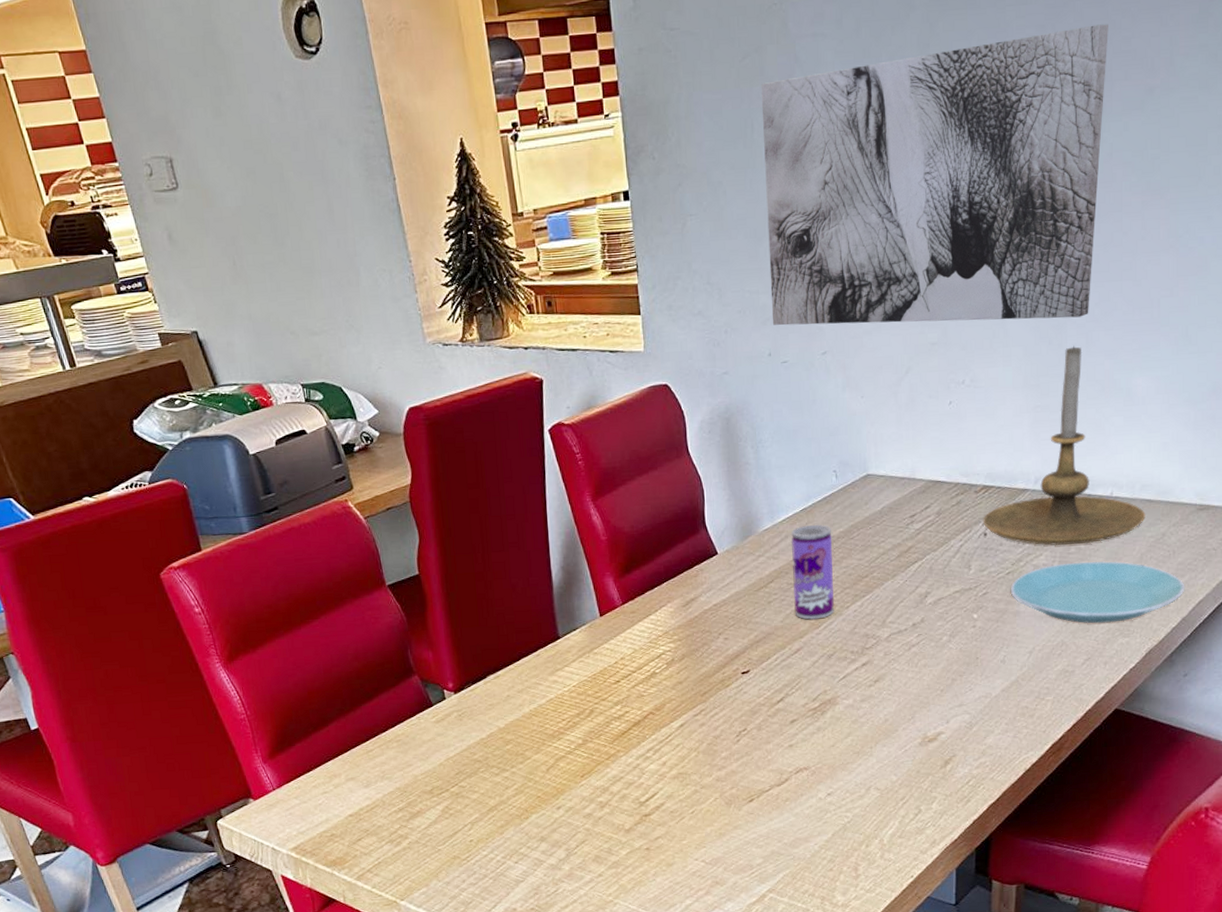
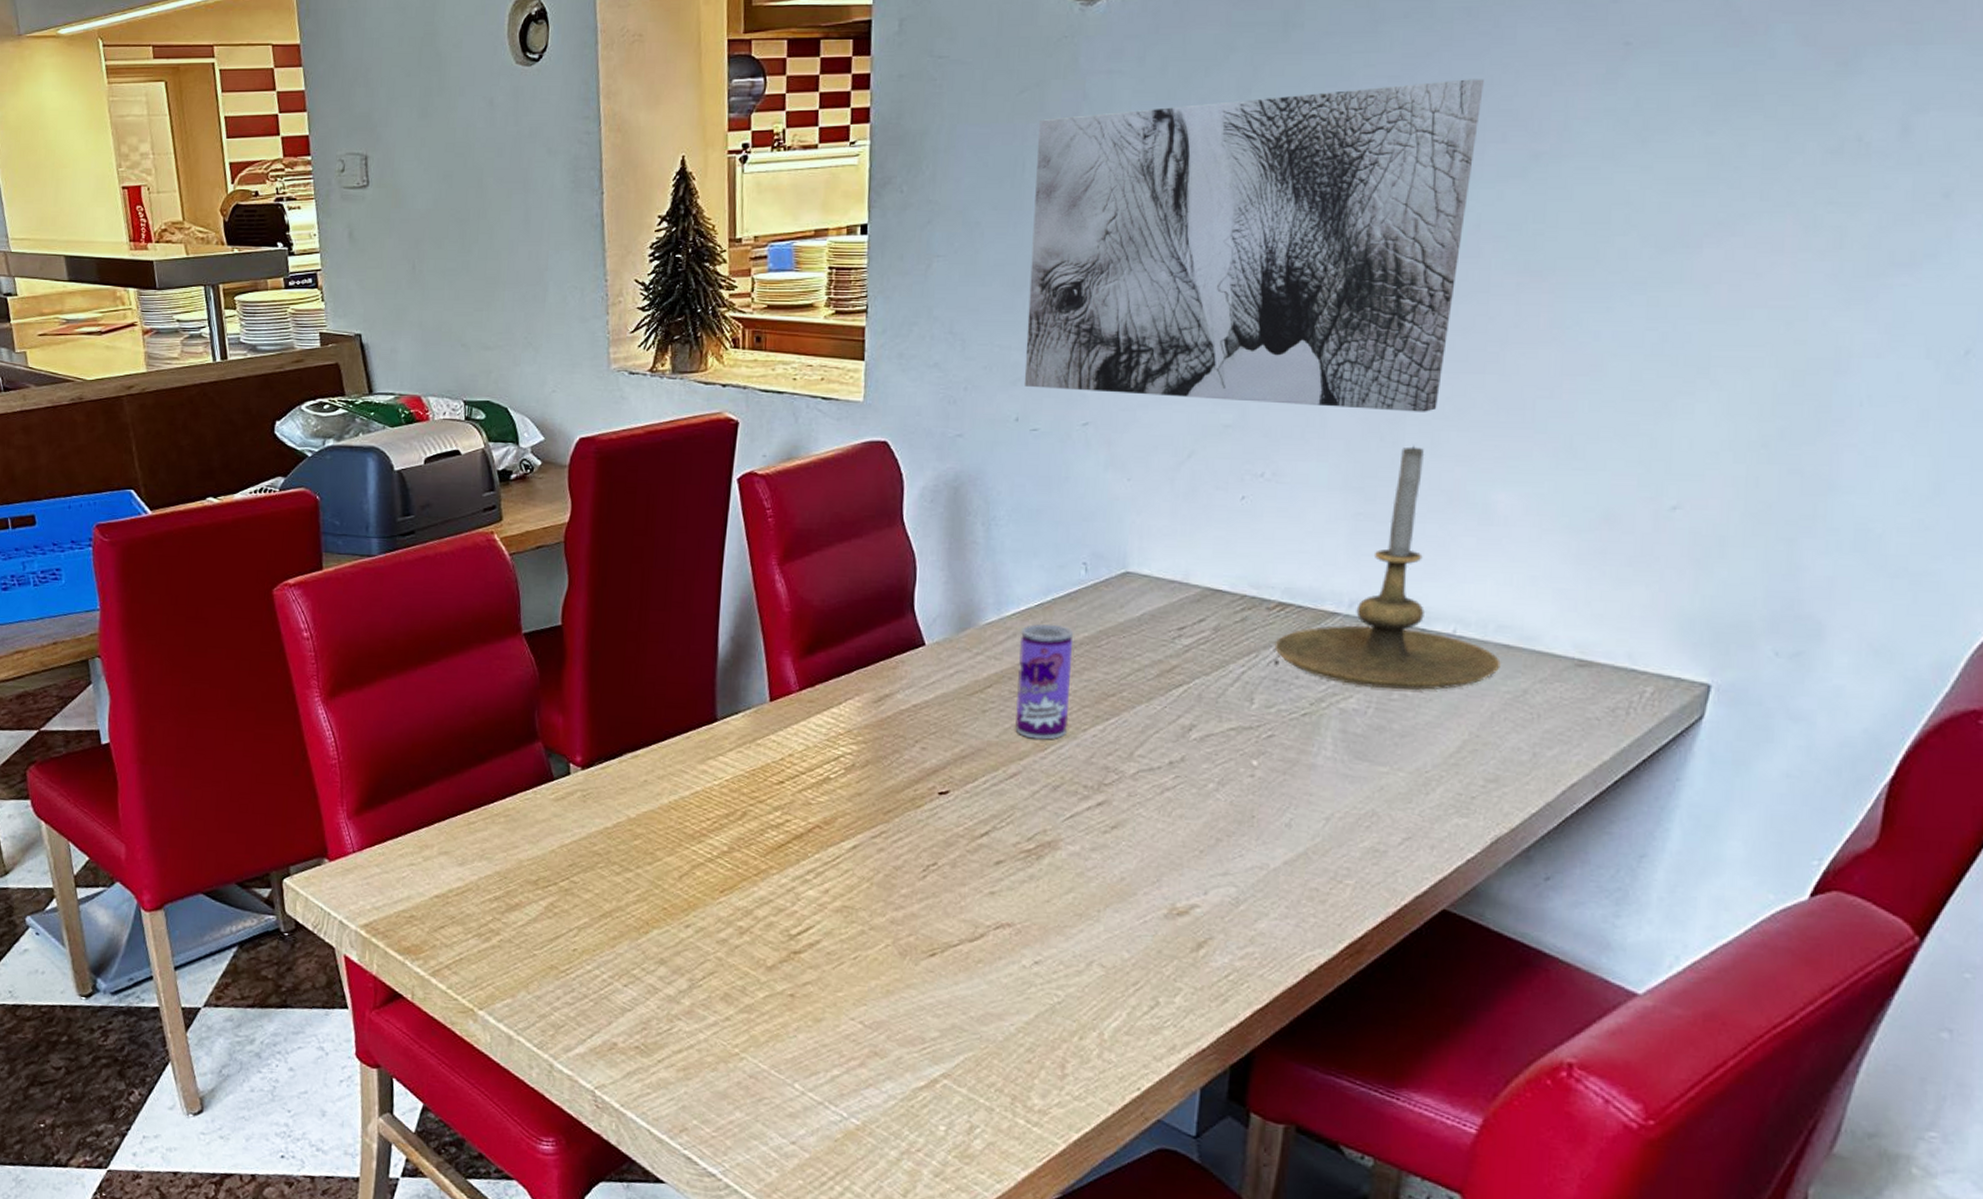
plate: present [1010,561,1185,624] -> none [1305,711,1553,797]

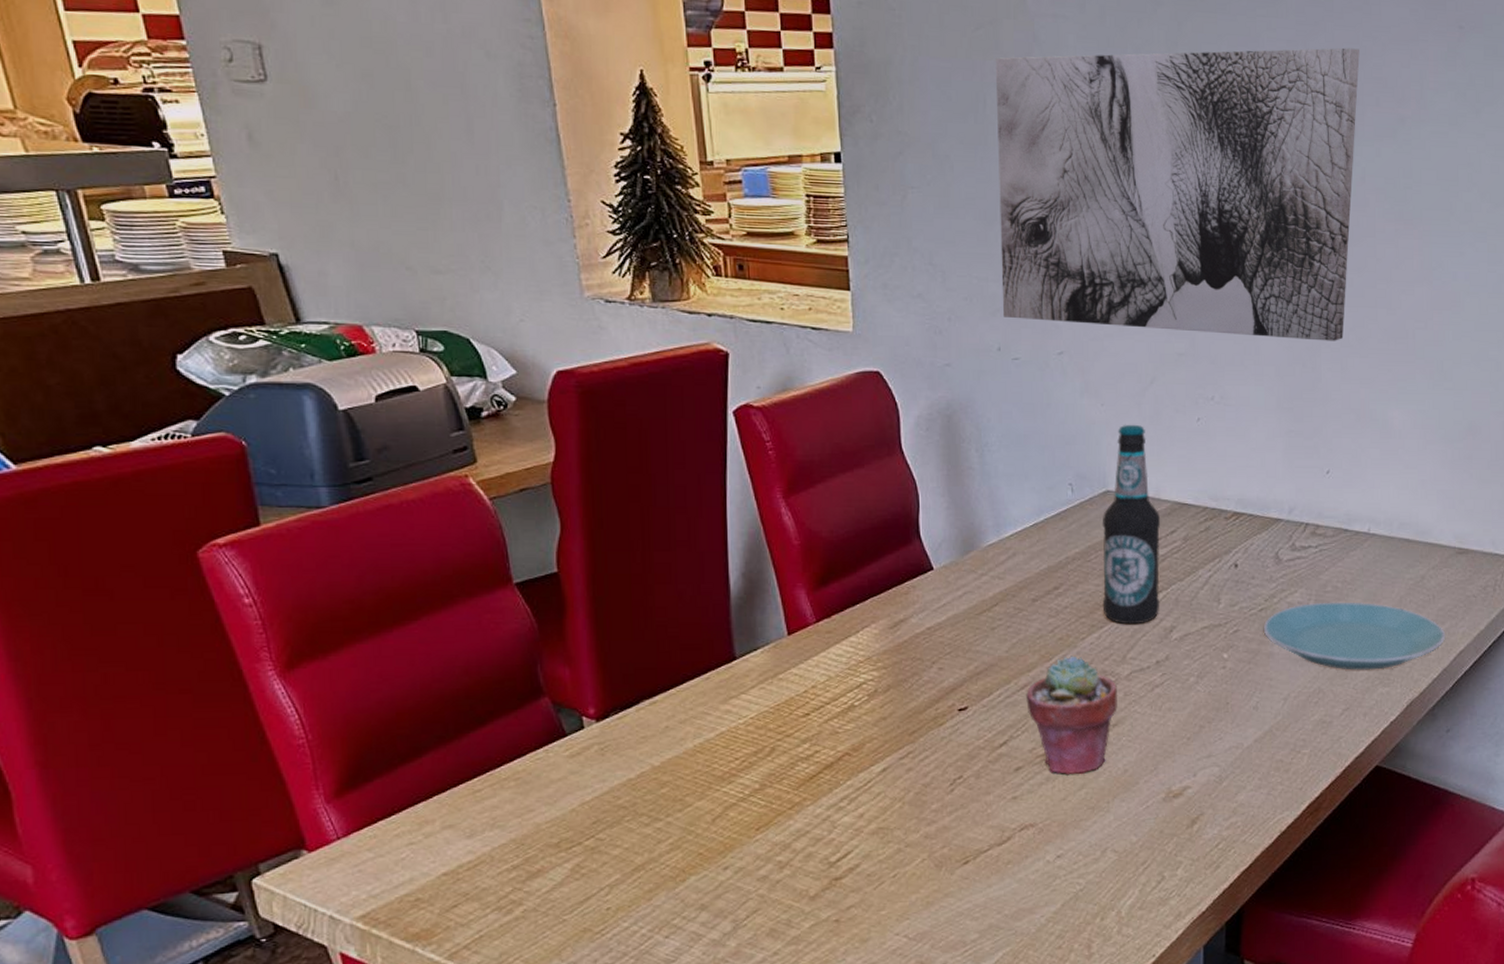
potted succulent: none [1014,747,1121,878] -> present [1026,656,1118,777]
beverage can: present [1015,623,1074,740] -> none [1019,542,1069,651]
bottle: none [1110,501,1188,720] -> present [1102,424,1161,625]
candle holder: present [1274,445,1501,691] -> none [1233,370,1404,583]
plate: none [1305,711,1553,797] -> present [1263,602,1446,670]

